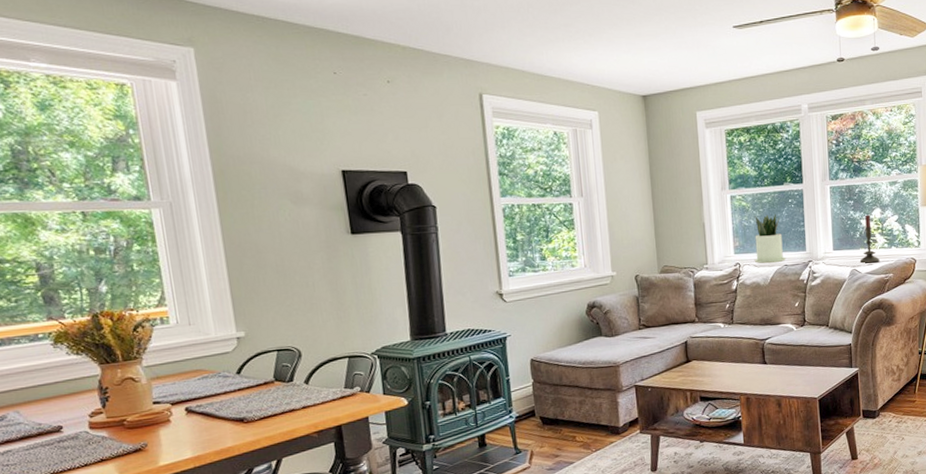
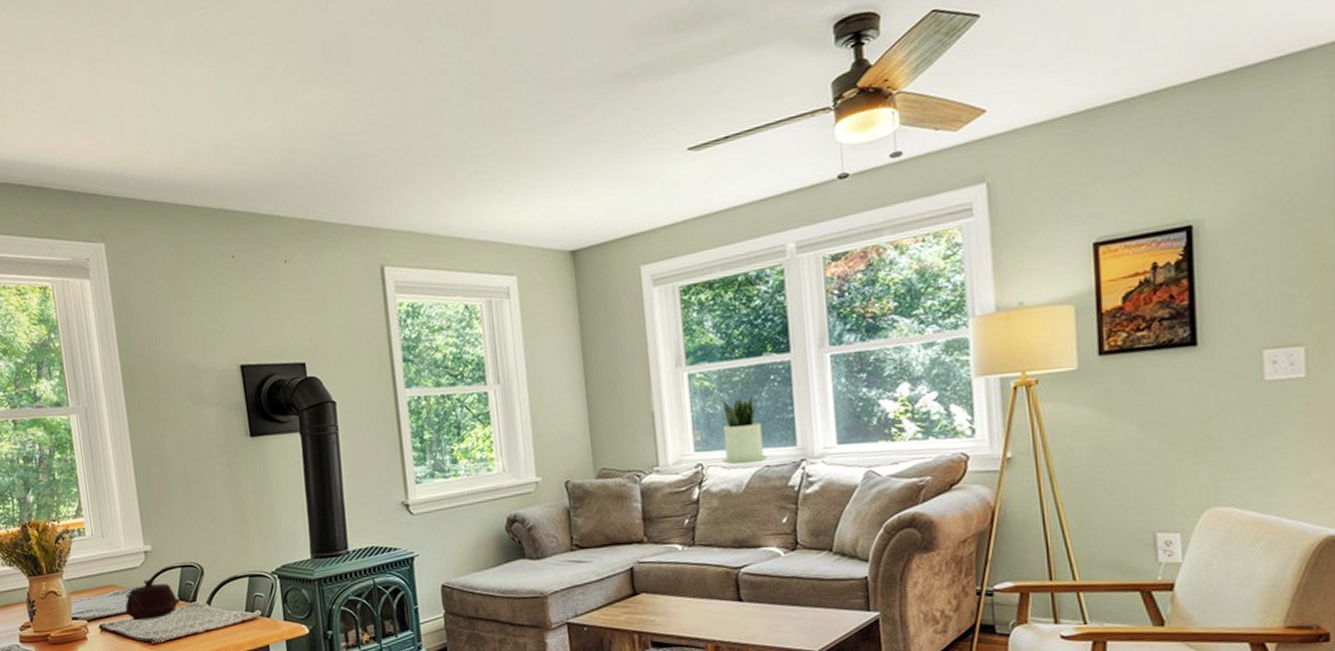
teapot: none [215,363,273,402] -> present [125,579,178,621]
candle: present [859,213,880,264] -> none [878,390,910,462]

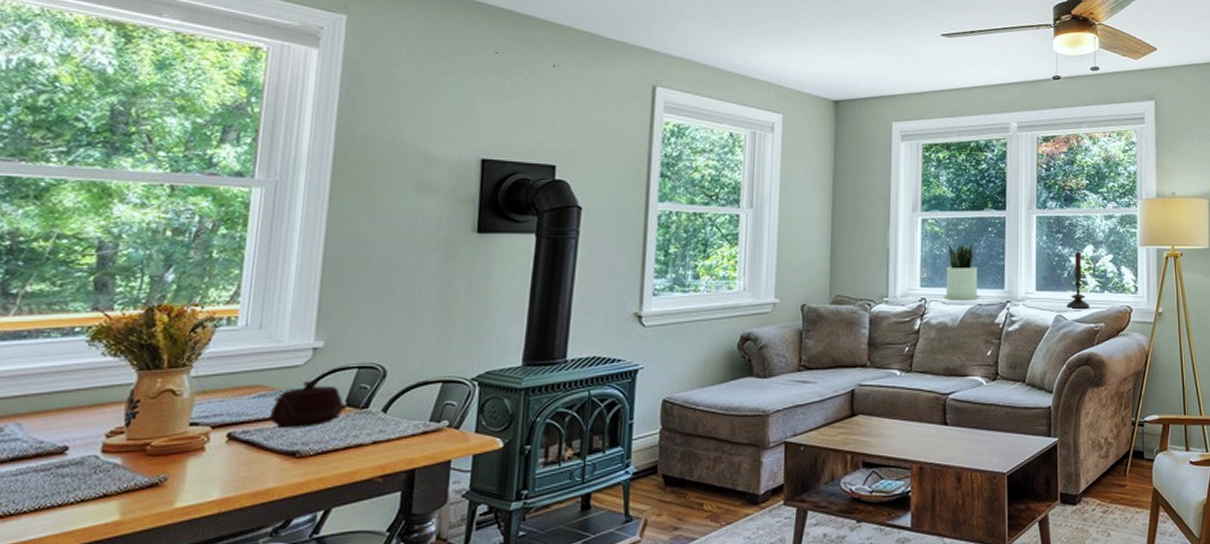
candle: none [878,390,910,462] -> present [1066,250,1090,309]

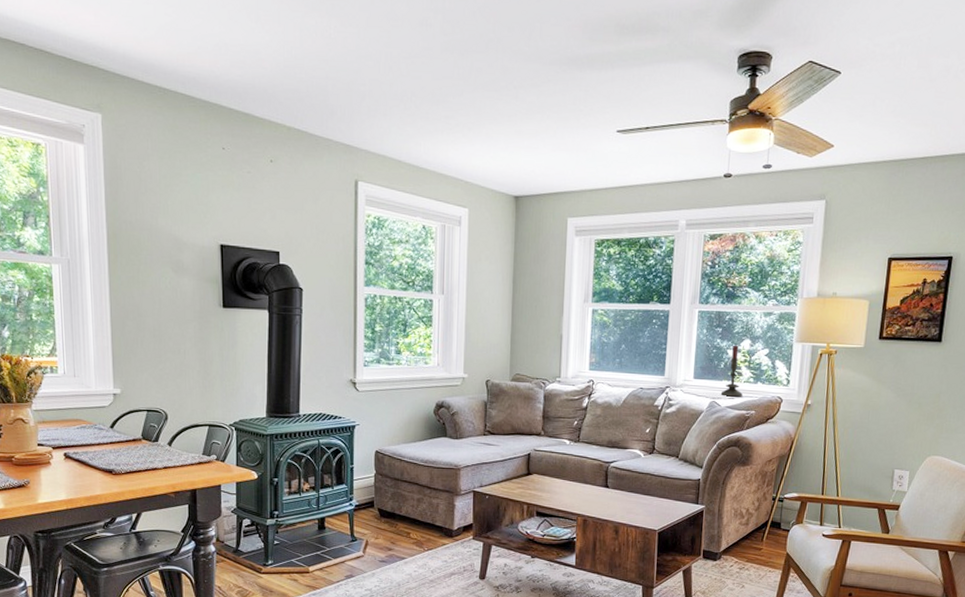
teapot: present [270,380,344,429] -> none [91,418,141,454]
planter: present [943,244,980,301] -> none [609,333,642,385]

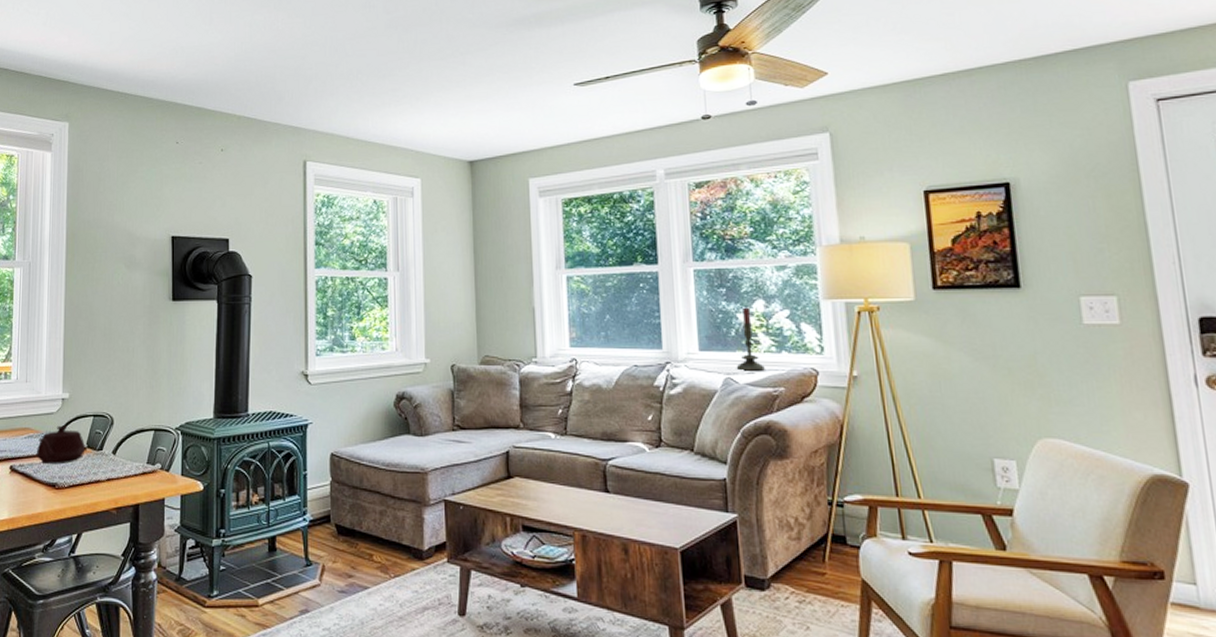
teapot: none [91,418,141,454] -> present [37,425,86,465]

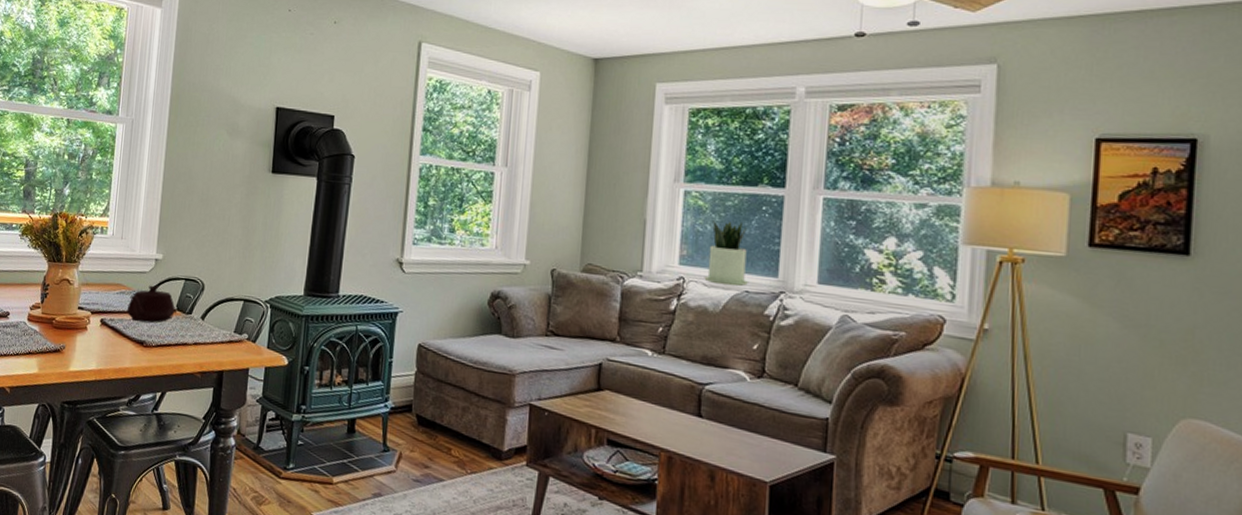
planter: none [594,301,635,362] -> present [704,220,748,287]
candle: present [736,305,765,371] -> none [855,242,887,313]

